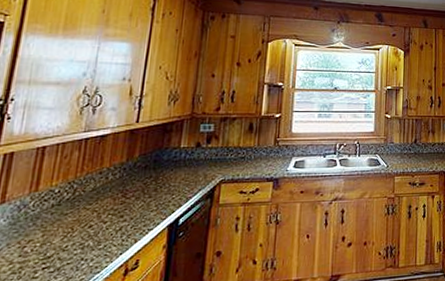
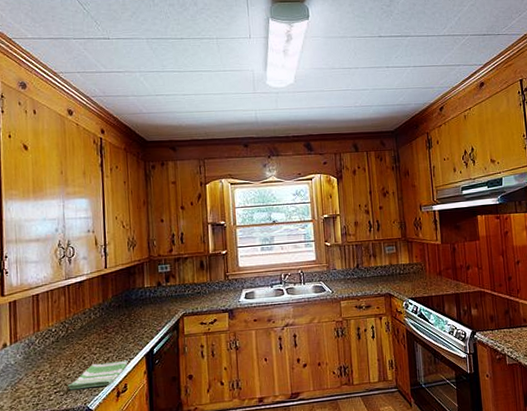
dish towel: none [62,231,146,266] -> present [68,360,128,390]

